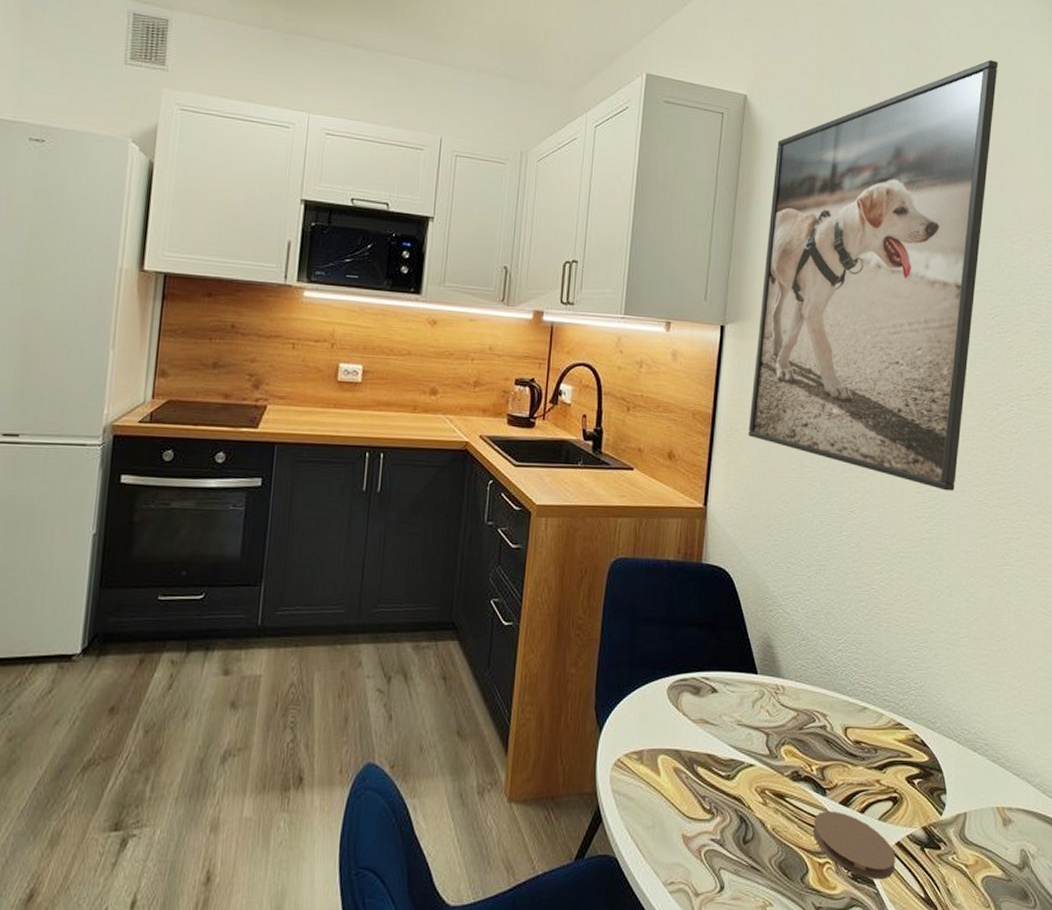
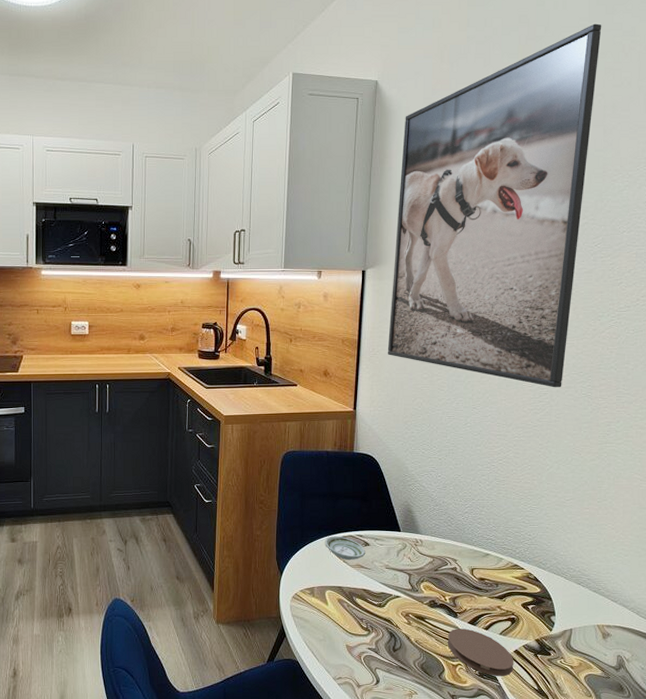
saucer: none [660,677,712,712] -> present [325,536,366,560]

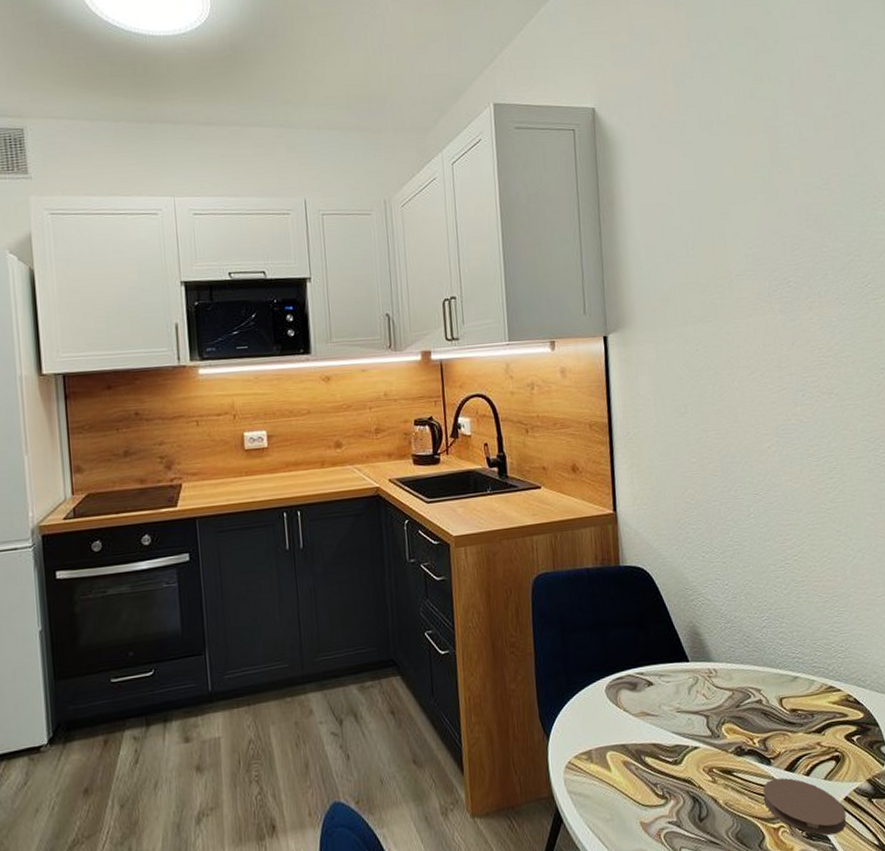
saucer: present [325,536,366,560] -> none [597,677,650,708]
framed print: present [387,23,602,388] -> none [631,33,853,460]

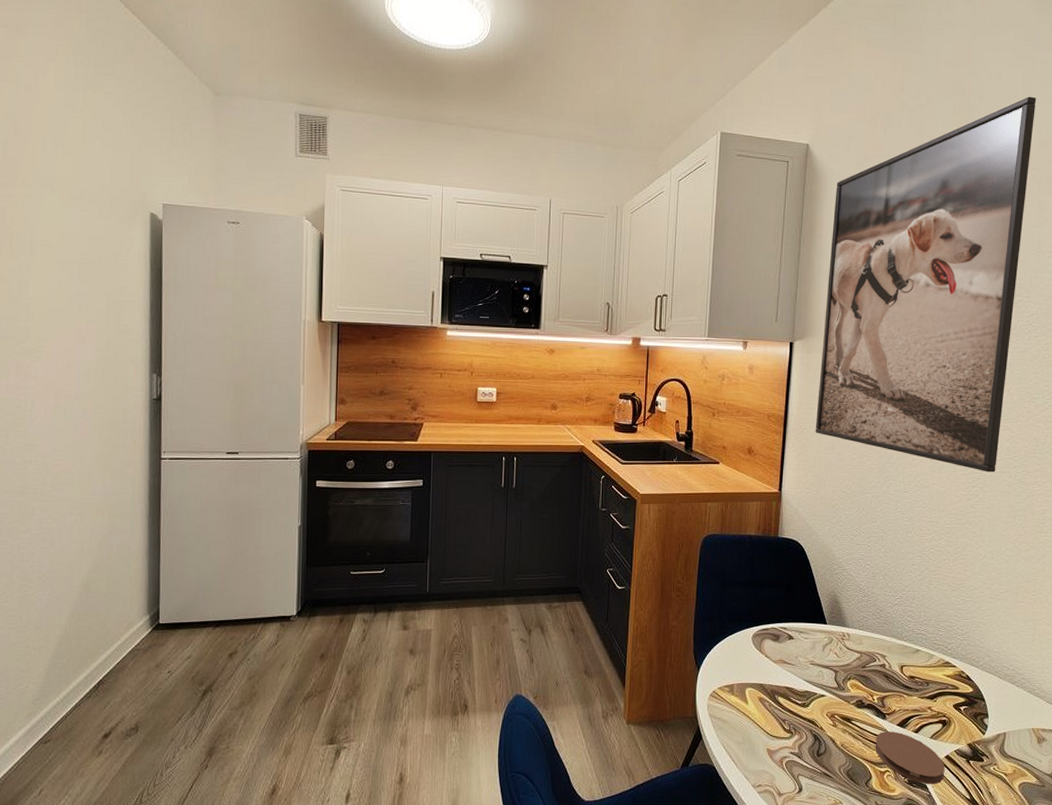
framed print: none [631,33,853,460] -> present [815,96,1036,473]

